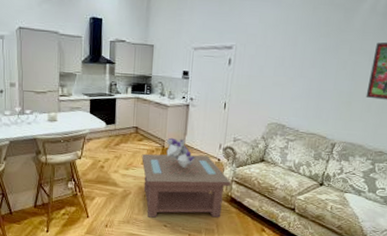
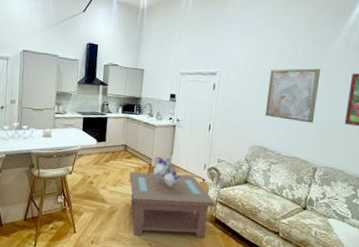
wall art: none [283,38,344,98] -> present [264,68,321,124]

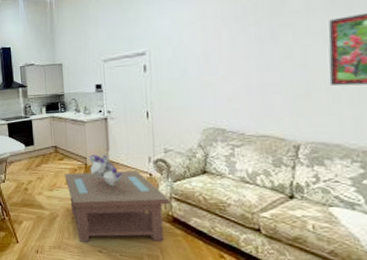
wall art: present [264,68,321,124] -> none [212,23,284,92]

